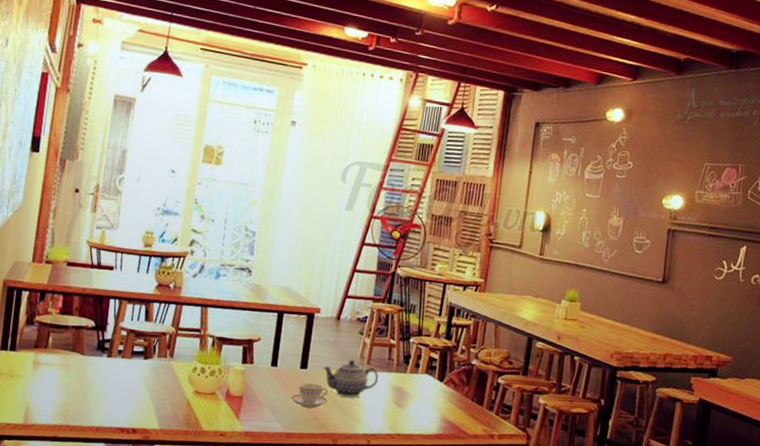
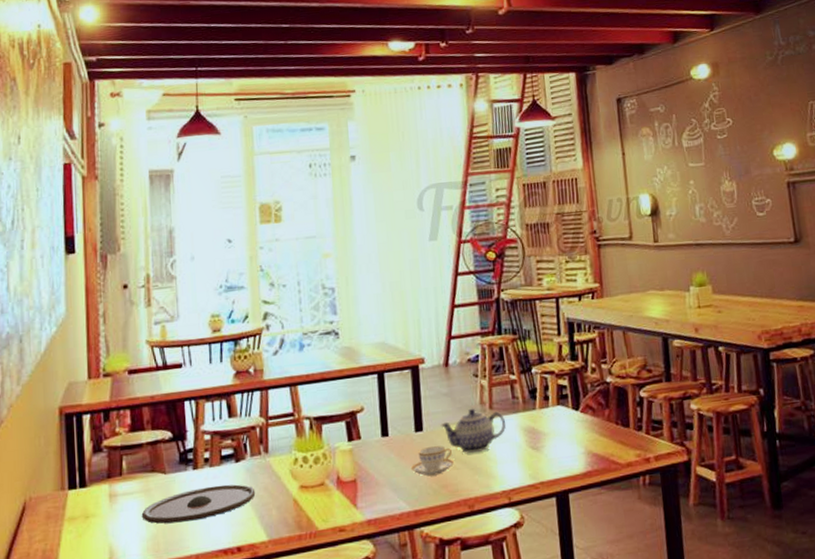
plate: none [57,373,157,399] -> present [141,484,256,524]

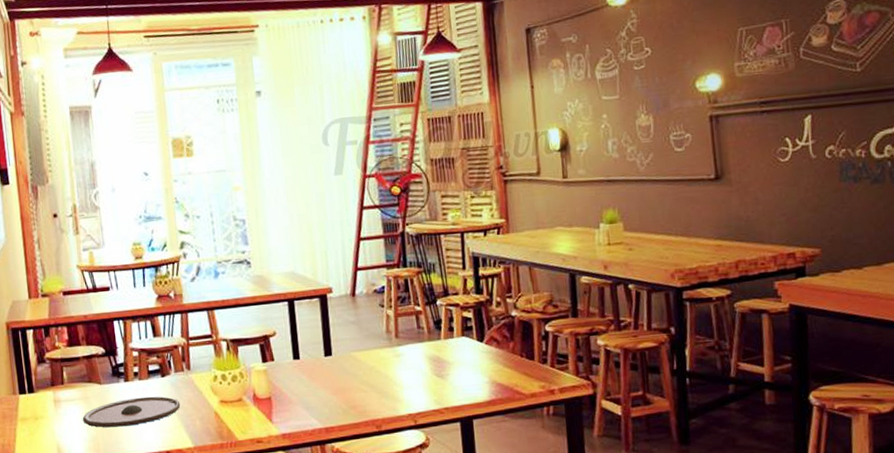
teacup: present [410,446,455,476] -> none [321,370,363,397]
teapot: present [440,408,507,454] -> none [348,336,412,379]

